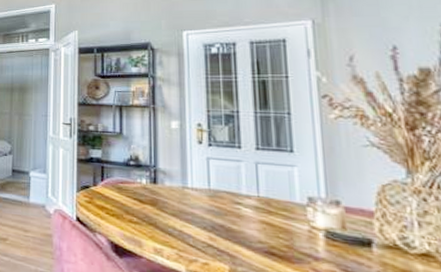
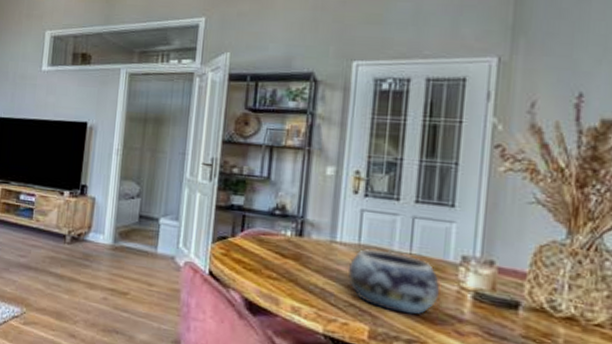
decorative bowl: none [202,193,292,255] -> present [347,249,441,316]

